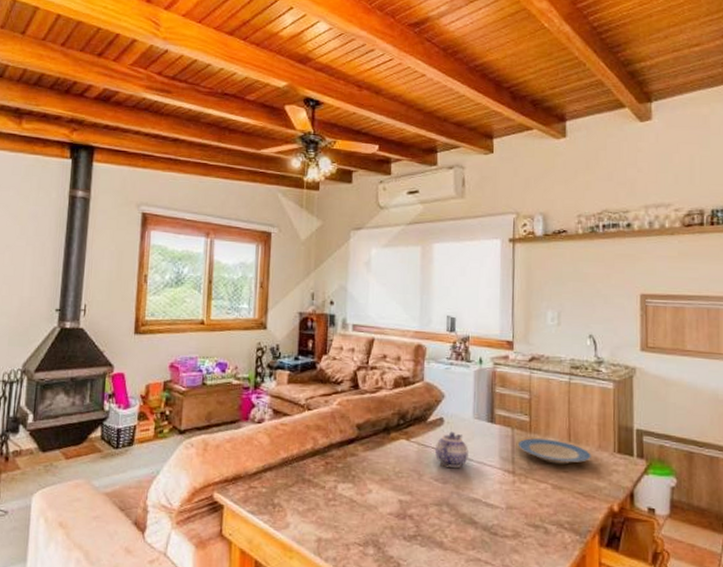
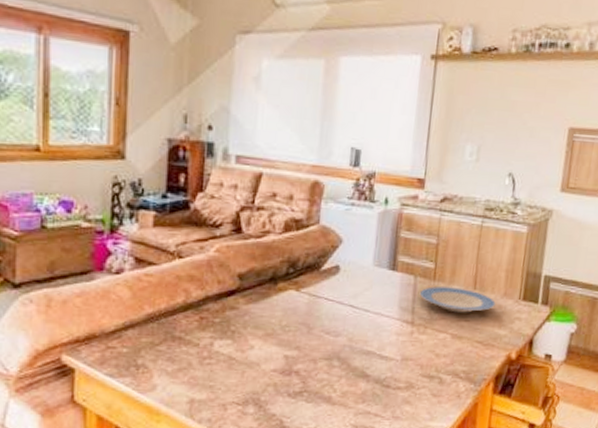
teapot: present [435,431,468,468] -> none [328,280,366,319]

